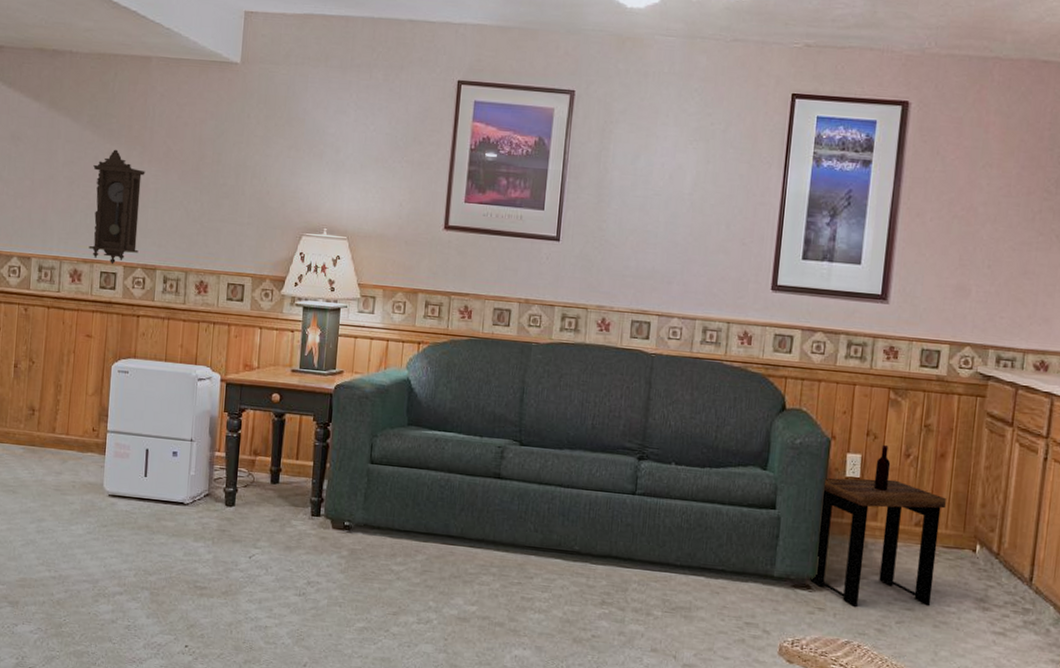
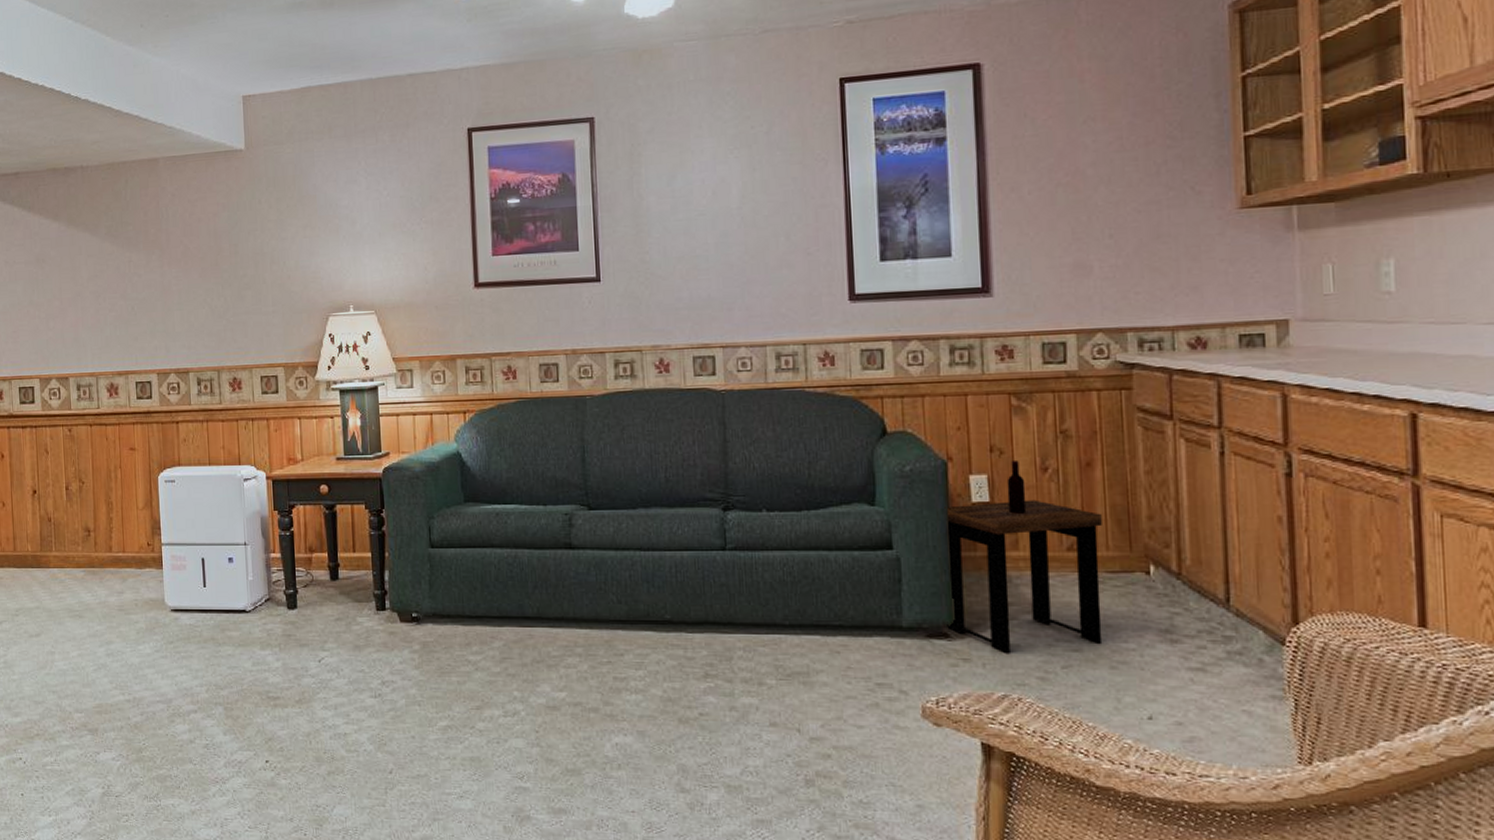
pendulum clock: present [89,149,146,265] -> none [116,256,170,374]

